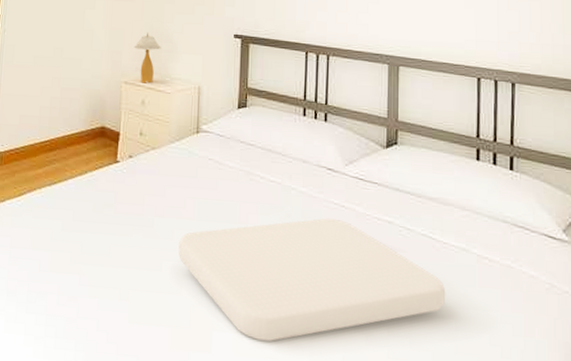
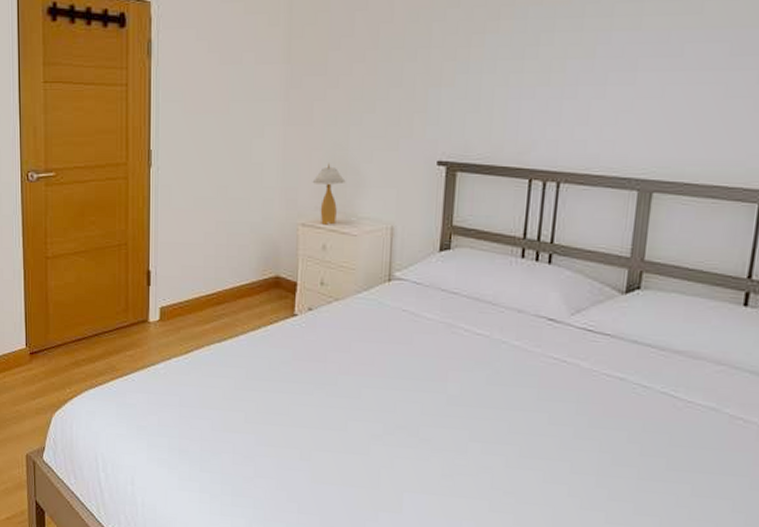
cushion: present [178,218,446,341] -> none [366,374,685,503]

